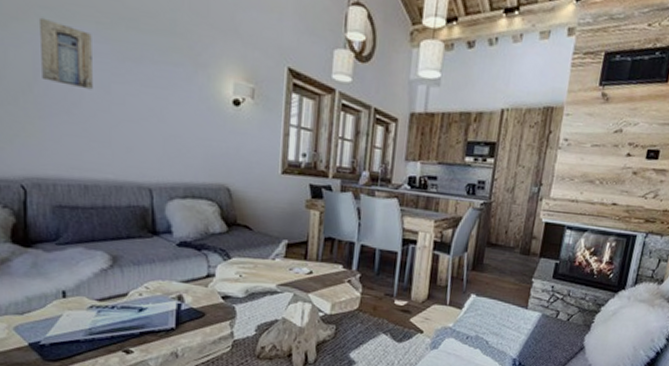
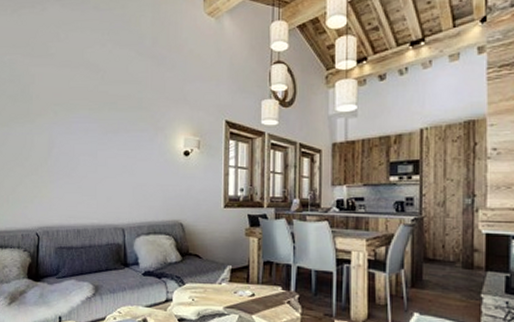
wall art: present [38,17,93,90] -> none [53,111,86,158]

